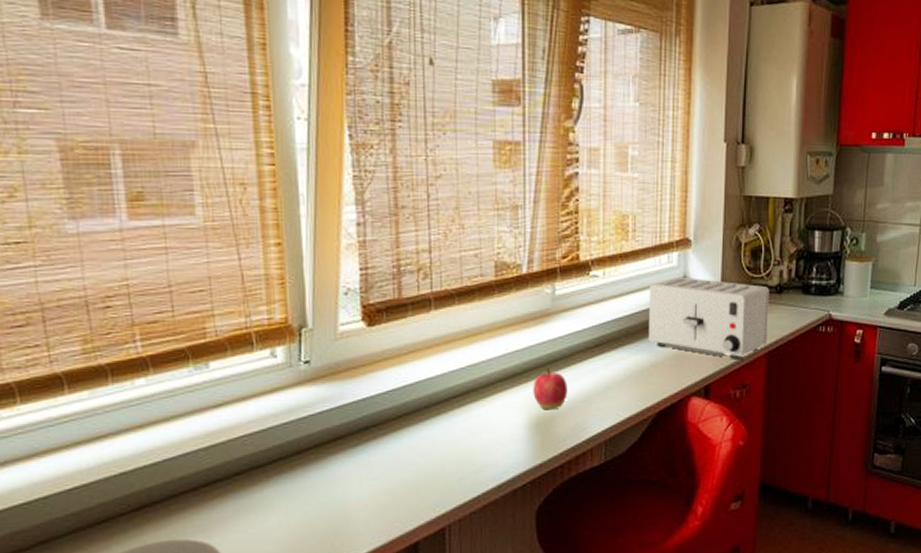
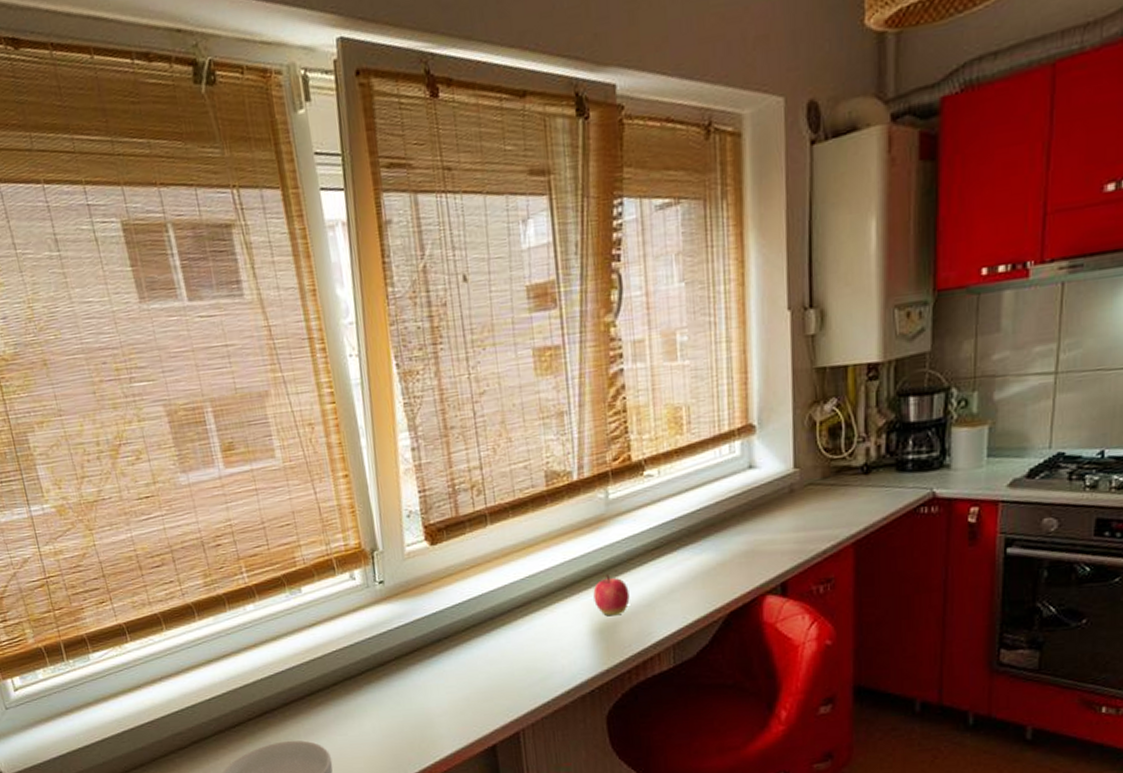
toaster: present [648,276,770,360] -> none [709,466,855,553]

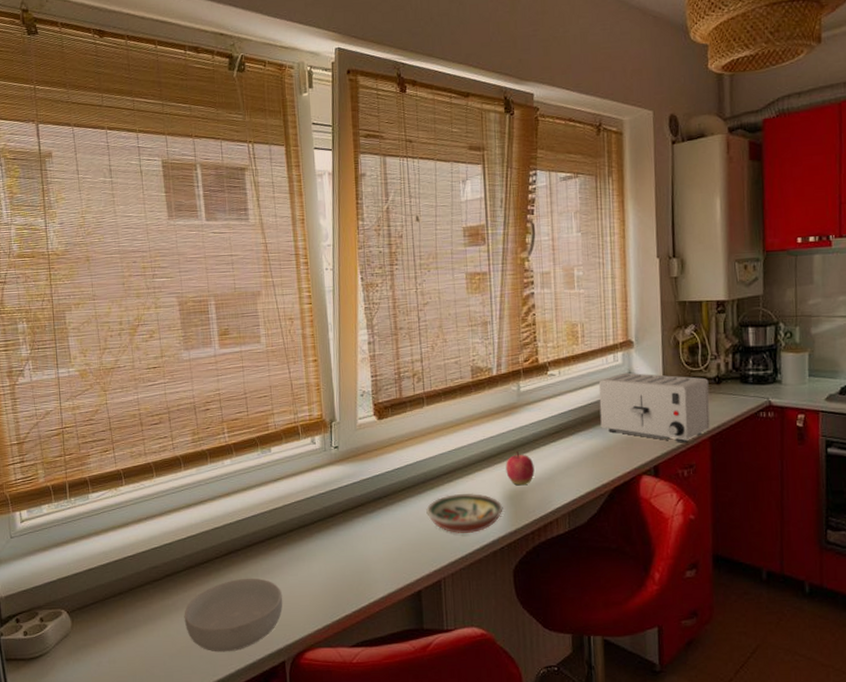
decorative bowl: none [497,627,592,677] -> present [426,492,503,533]
toaster: none [709,466,855,553] -> present [598,372,710,443]

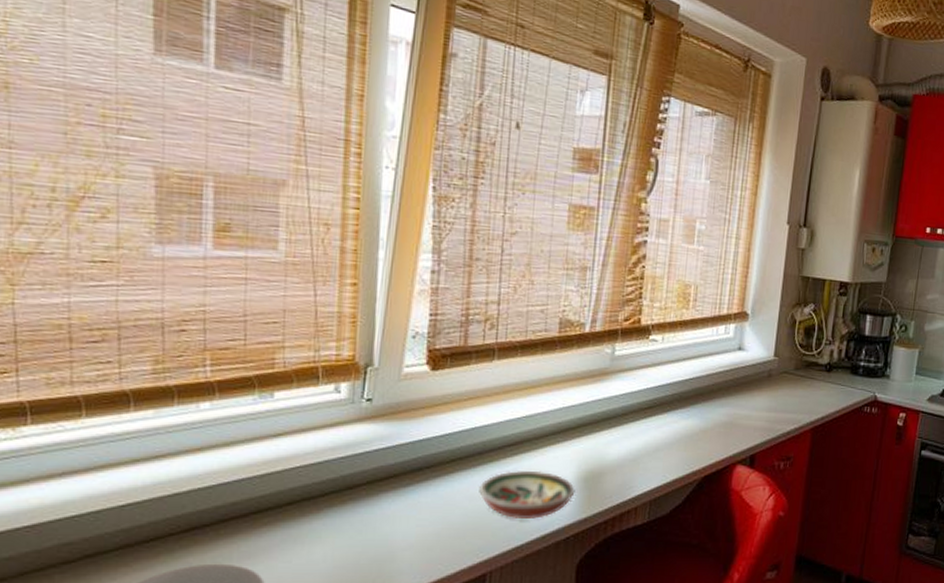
apple: present [506,451,535,486] -> none [584,426,619,466]
toaster: present [598,372,710,443] -> none [700,347,820,433]

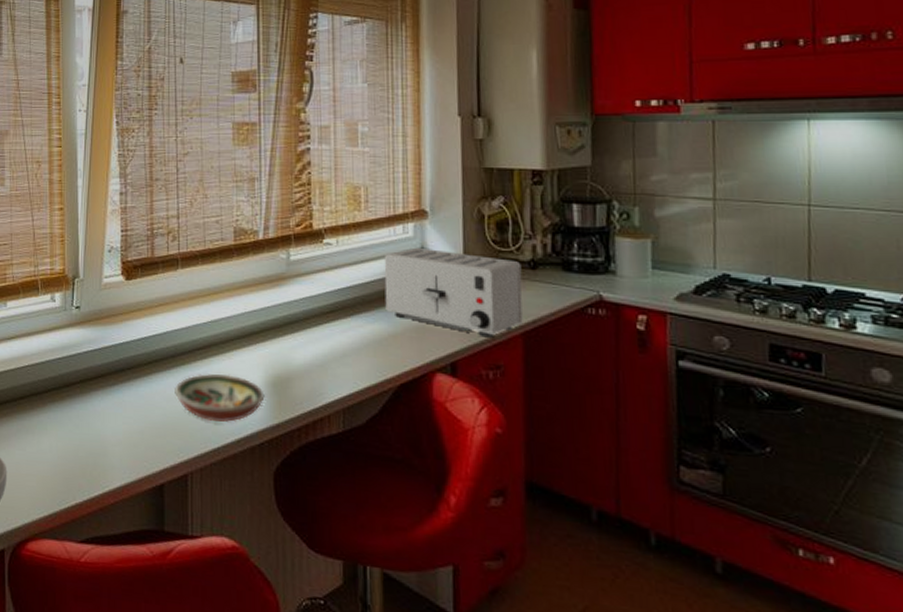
toaster: none [700,347,820,433] -> present [384,247,523,338]

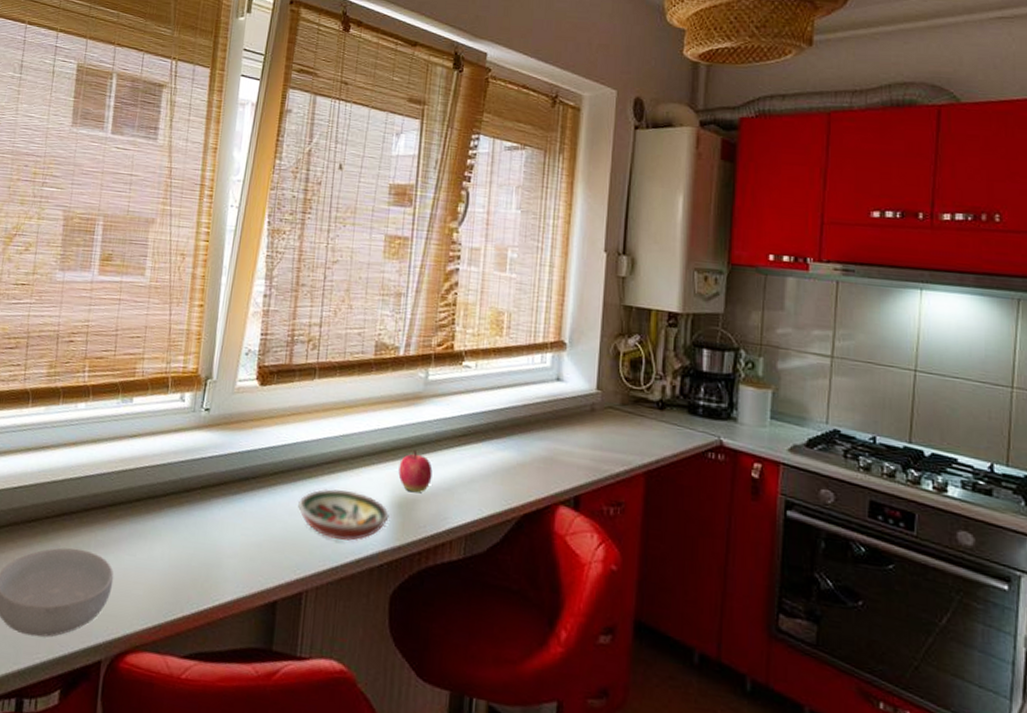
apple: none [270,330,304,371] -> present [398,450,433,493]
toaster: present [384,247,523,338] -> none [516,378,650,474]

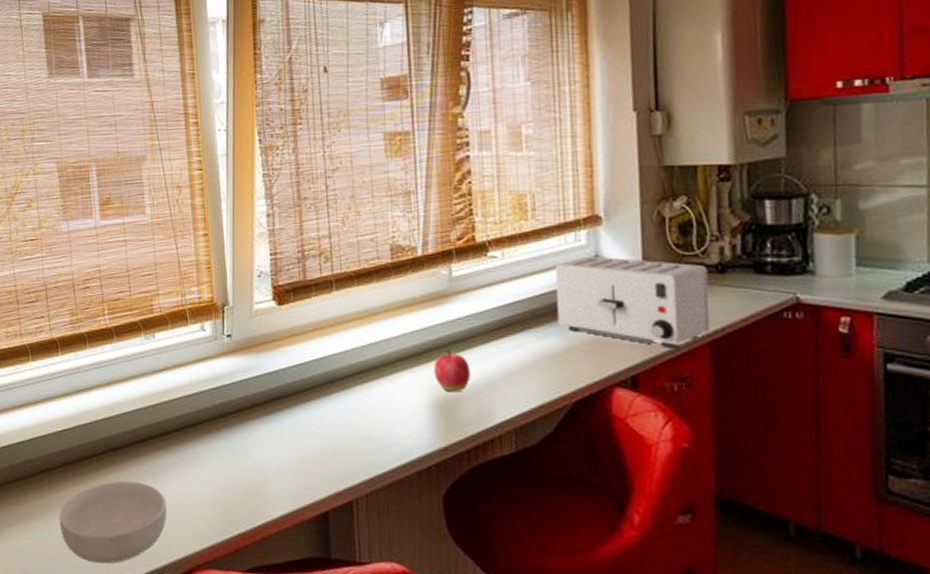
decorative bowl: present [298,488,389,541] -> none [335,397,431,447]
toaster: none [516,378,650,474] -> present [554,255,710,348]

